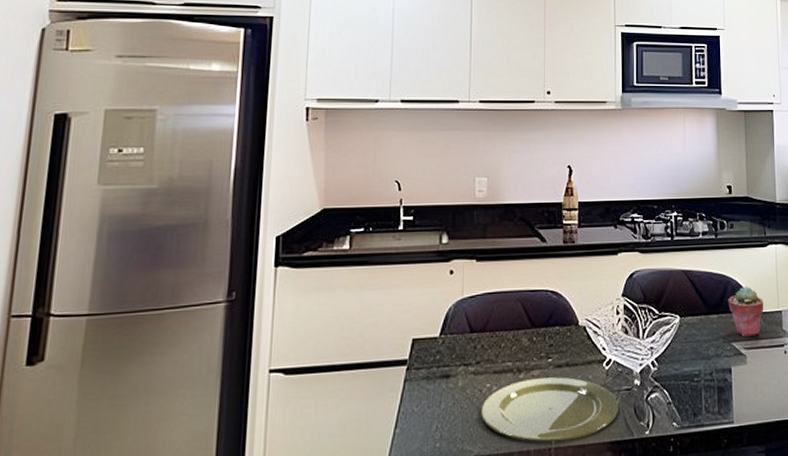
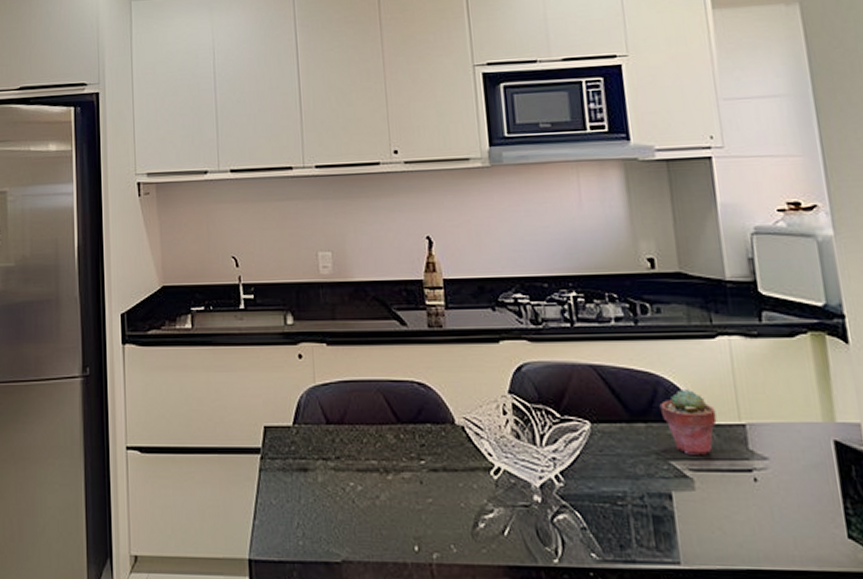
plate: present [481,377,619,443] -> none [346,482,516,557]

